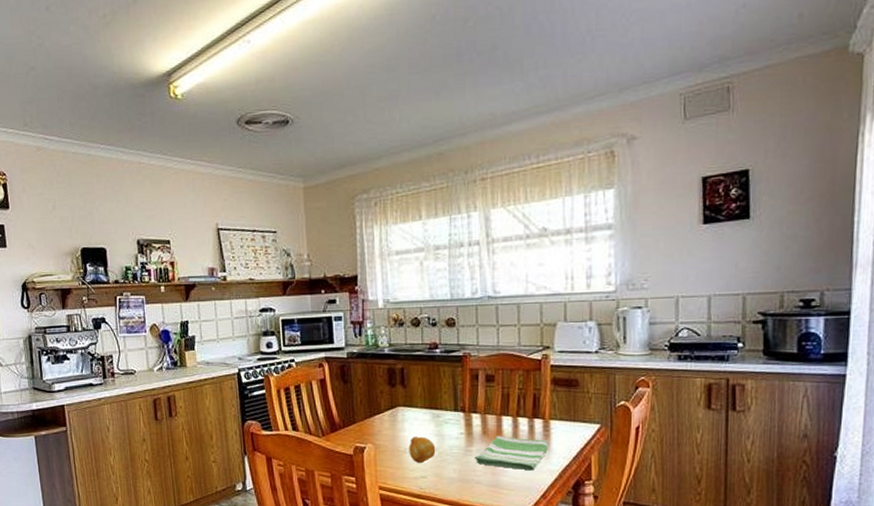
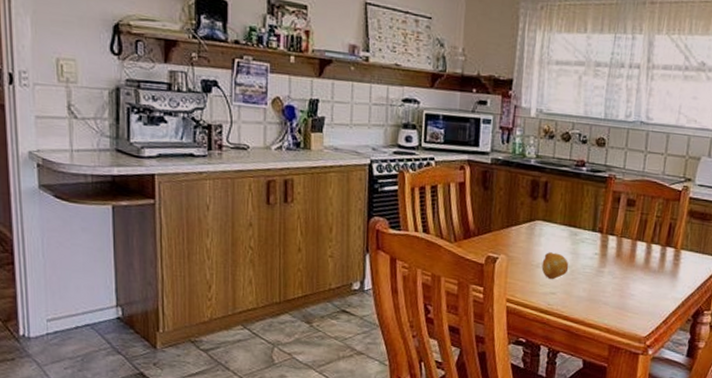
dish towel: present [474,436,549,471] -> none [605,260,678,297]

